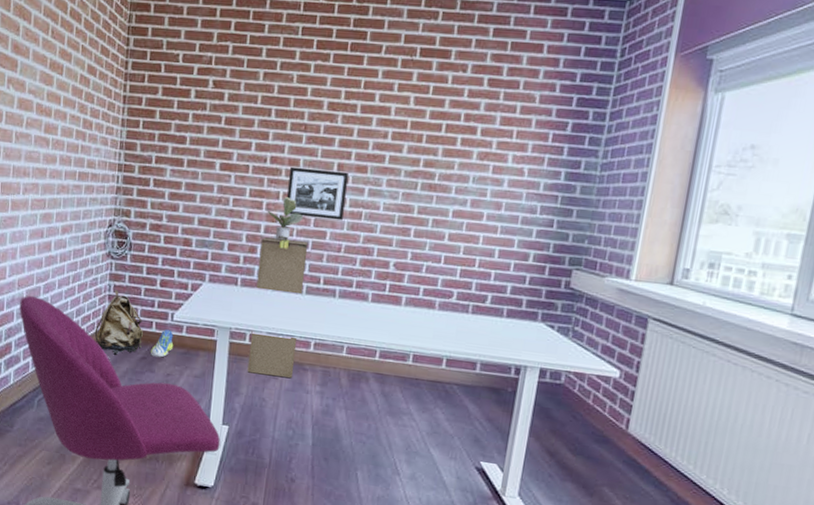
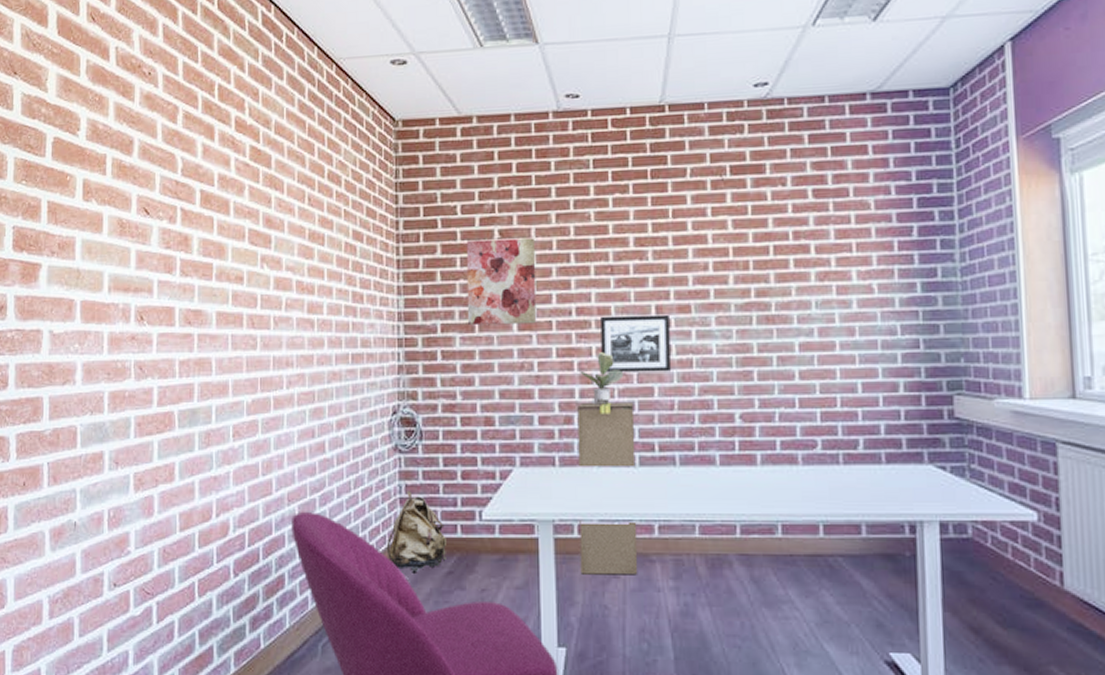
sneaker: present [151,329,174,358] -> none [458,533,486,569]
wall art: none [178,86,243,166] -> present [466,238,537,326]

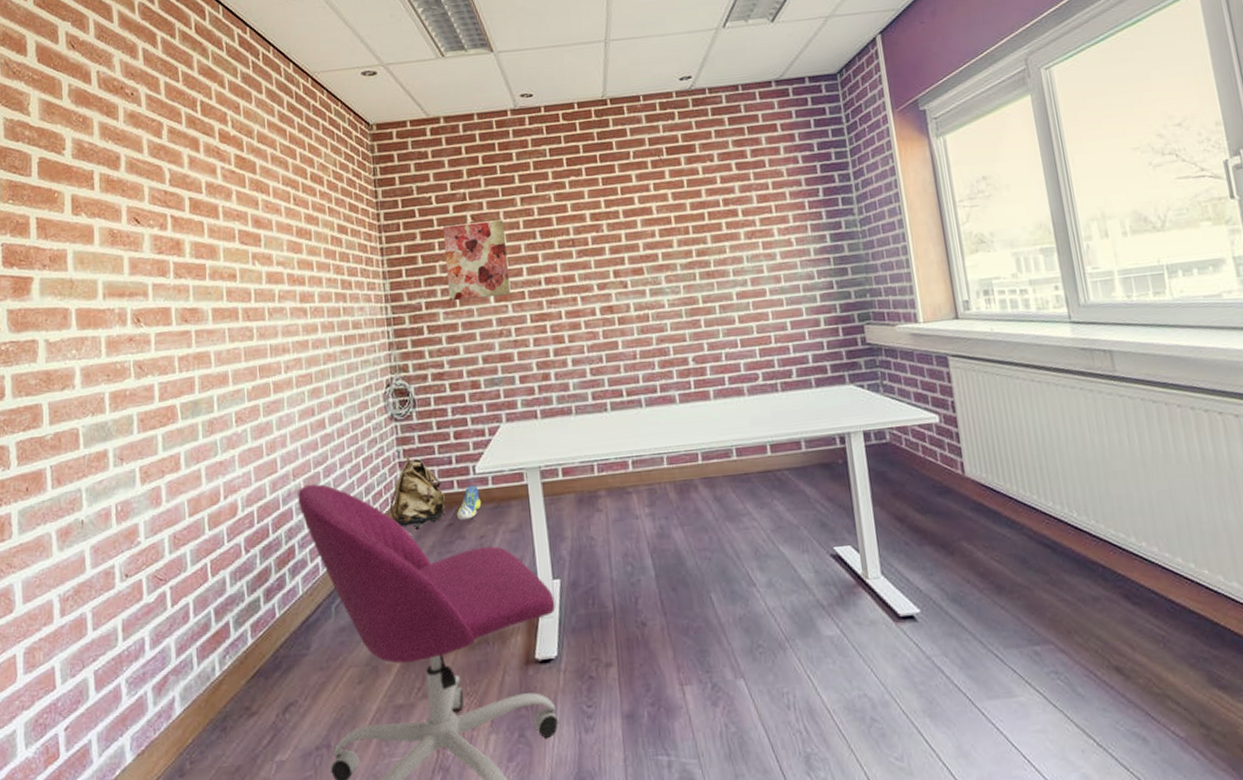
sneaker: none [458,533,486,569] -> present [457,485,482,520]
cardboard box: present [577,401,638,575] -> none [553,355,618,512]
potted plant: present [580,352,624,405] -> none [552,315,591,361]
picture frame: present [601,314,671,373] -> none [567,277,631,332]

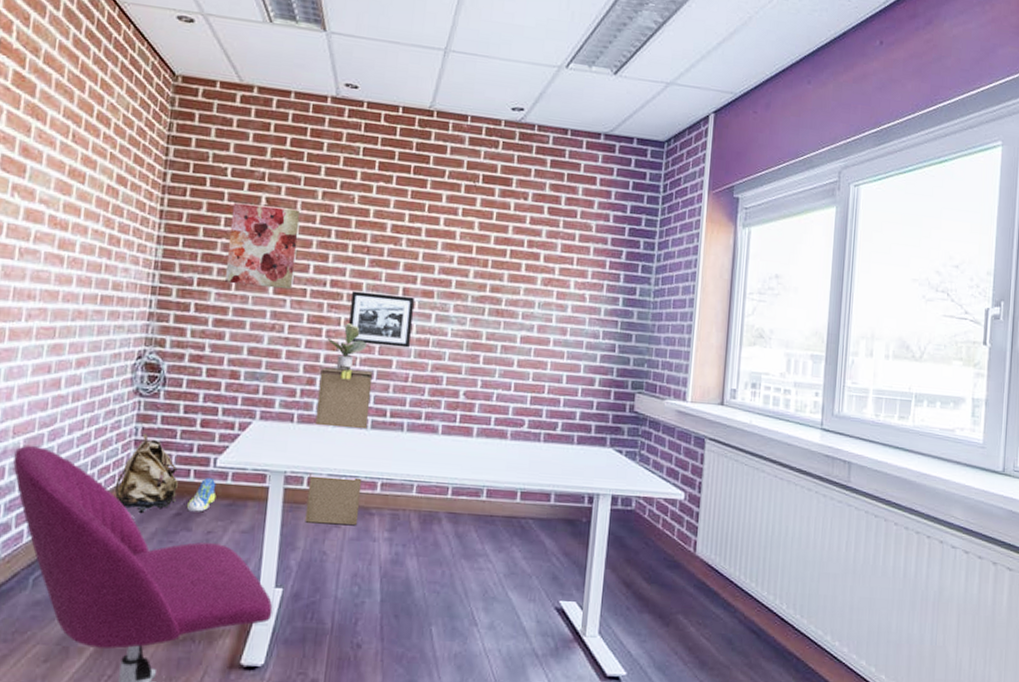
potted plant: none [552,315,591,361] -> present [327,323,368,371]
cardboard box: none [553,355,618,512] -> present [305,368,372,525]
picture frame: none [567,277,631,332] -> present [349,290,414,348]

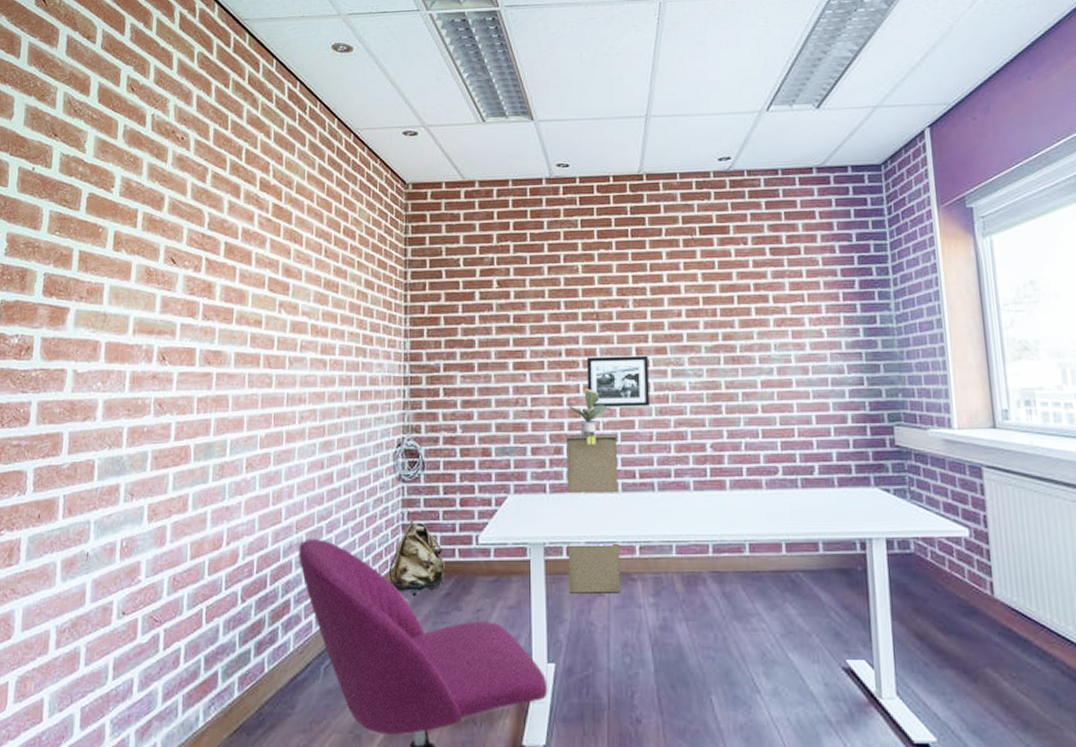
sneaker: present [187,478,217,512] -> none [456,556,482,591]
wall art: present [224,202,299,290] -> none [467,287,530,366]

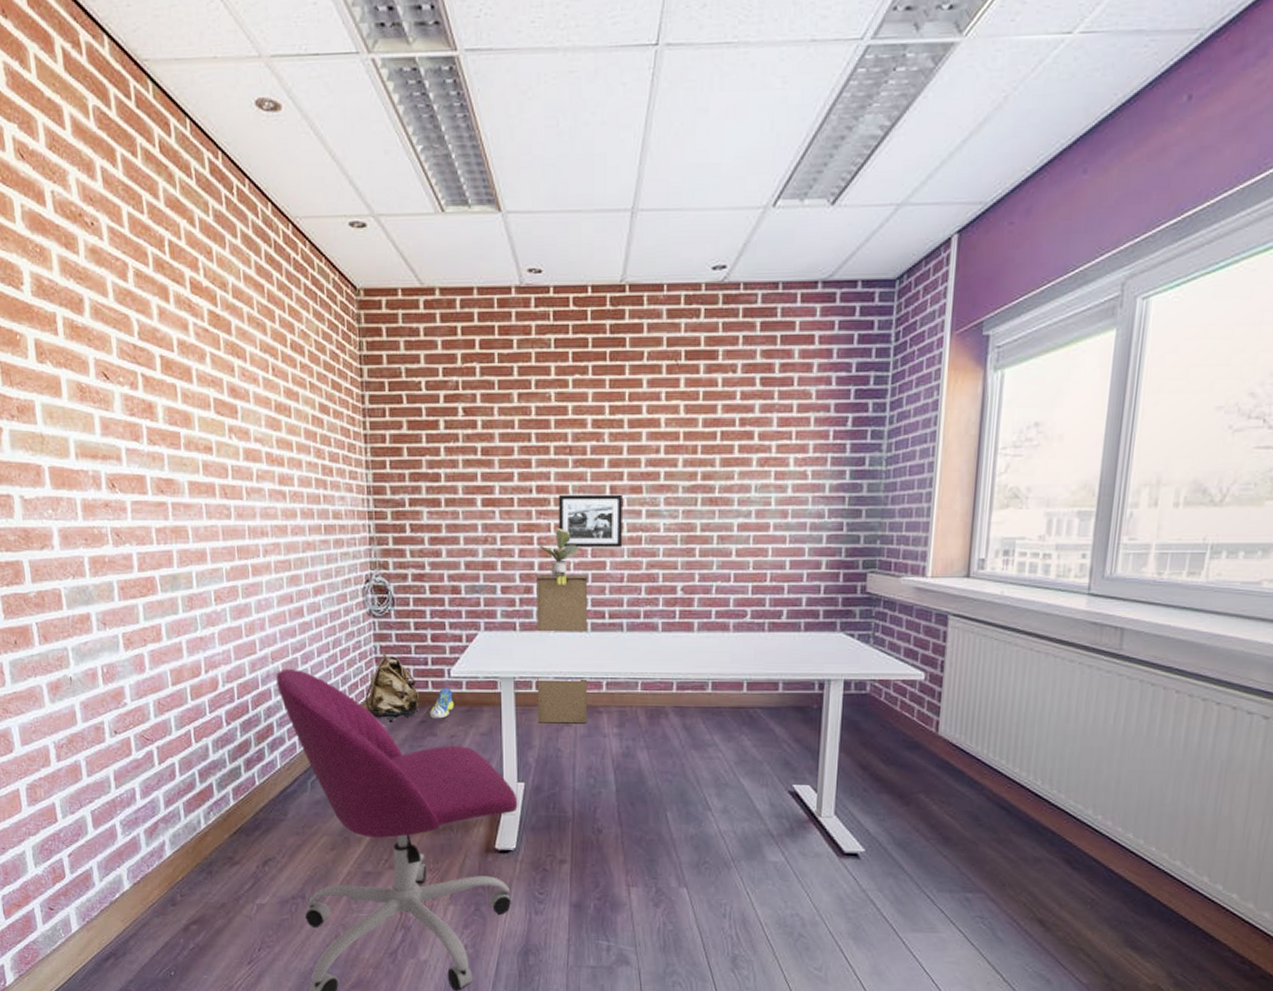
sneaker: none [456,556,482,591] -> present [430,688,455,719]

